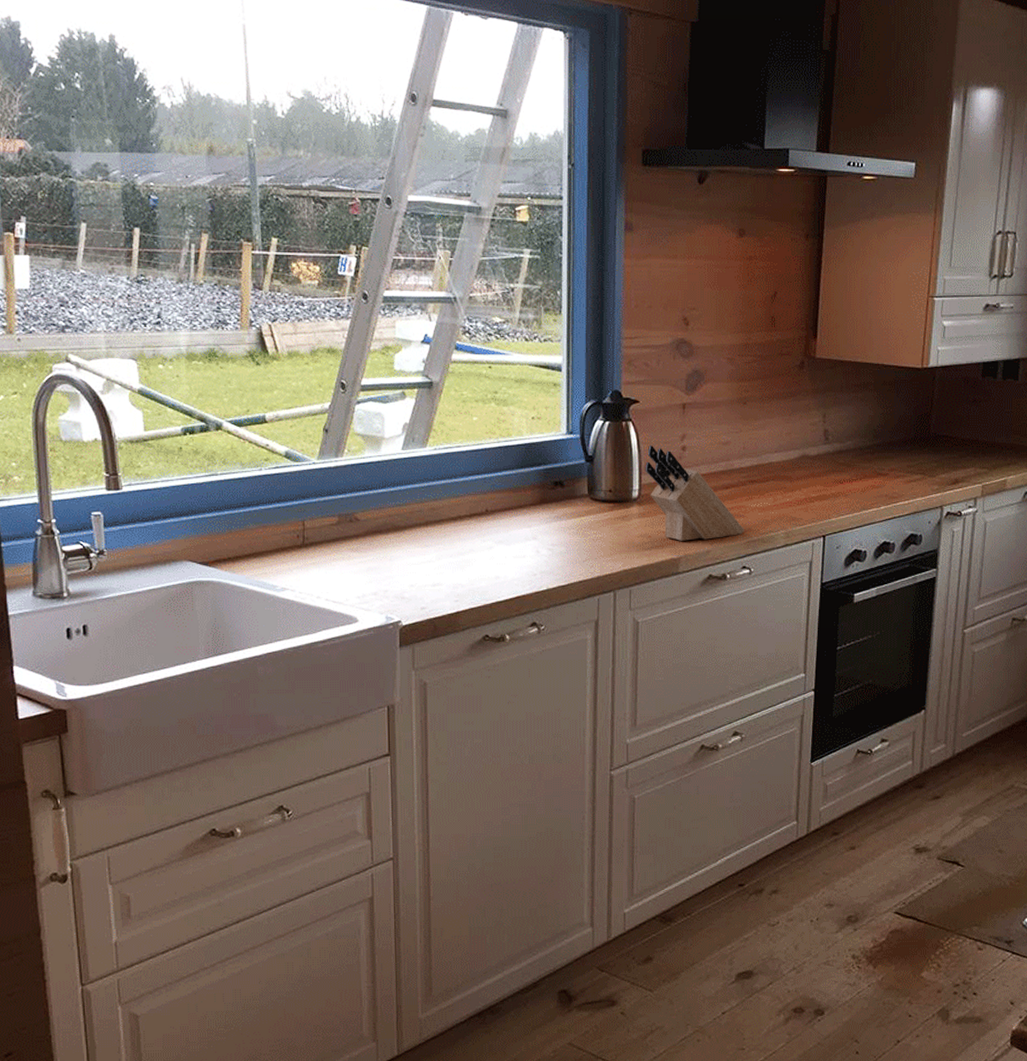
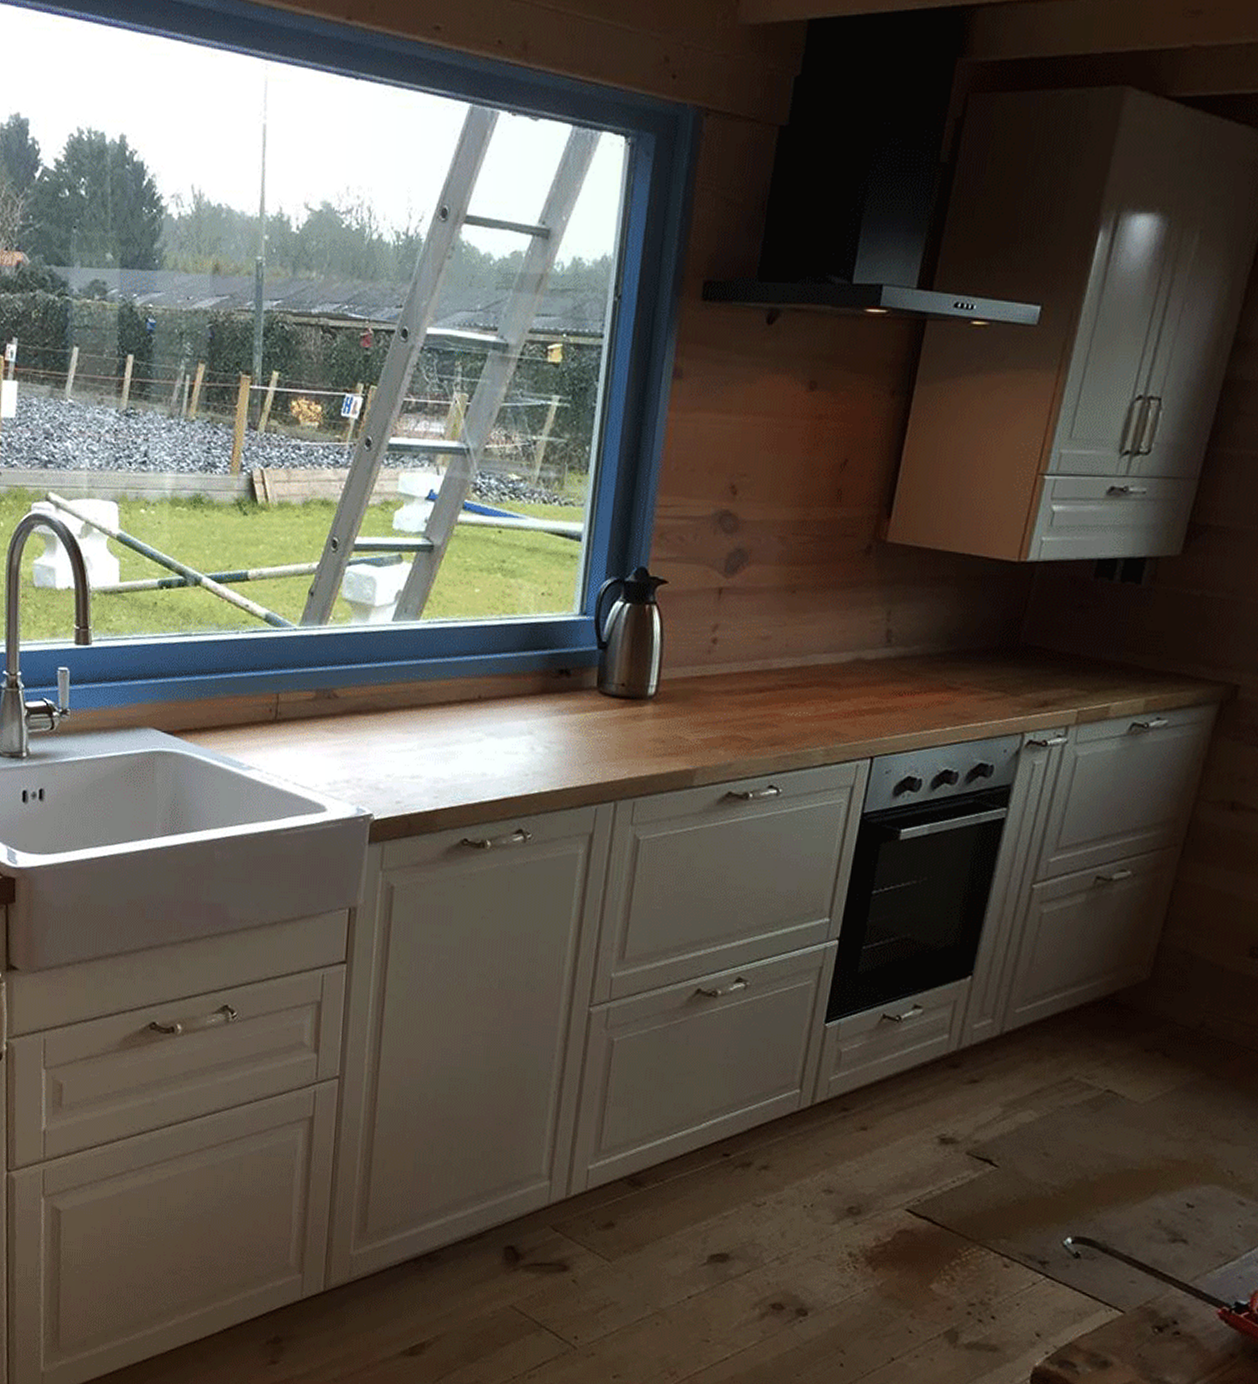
knife block: present [645,444,744,541] -> none [666,633,776,751]

